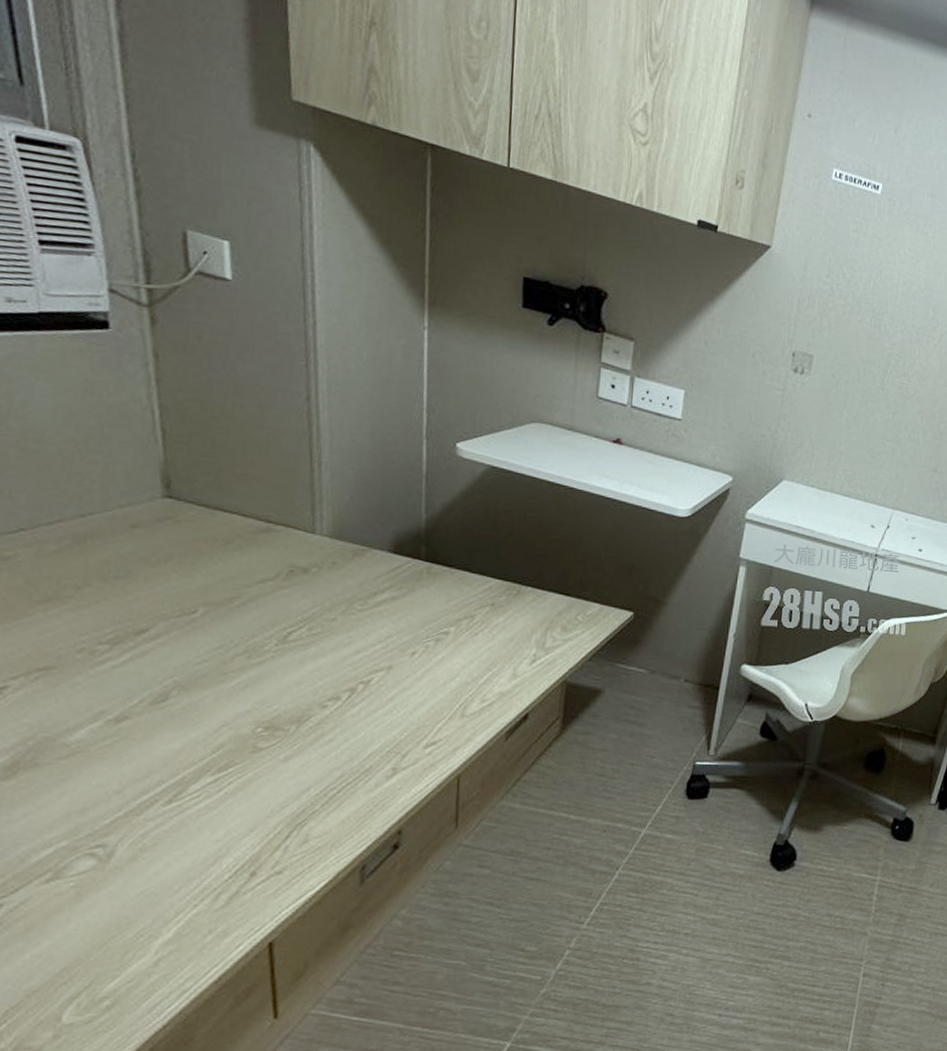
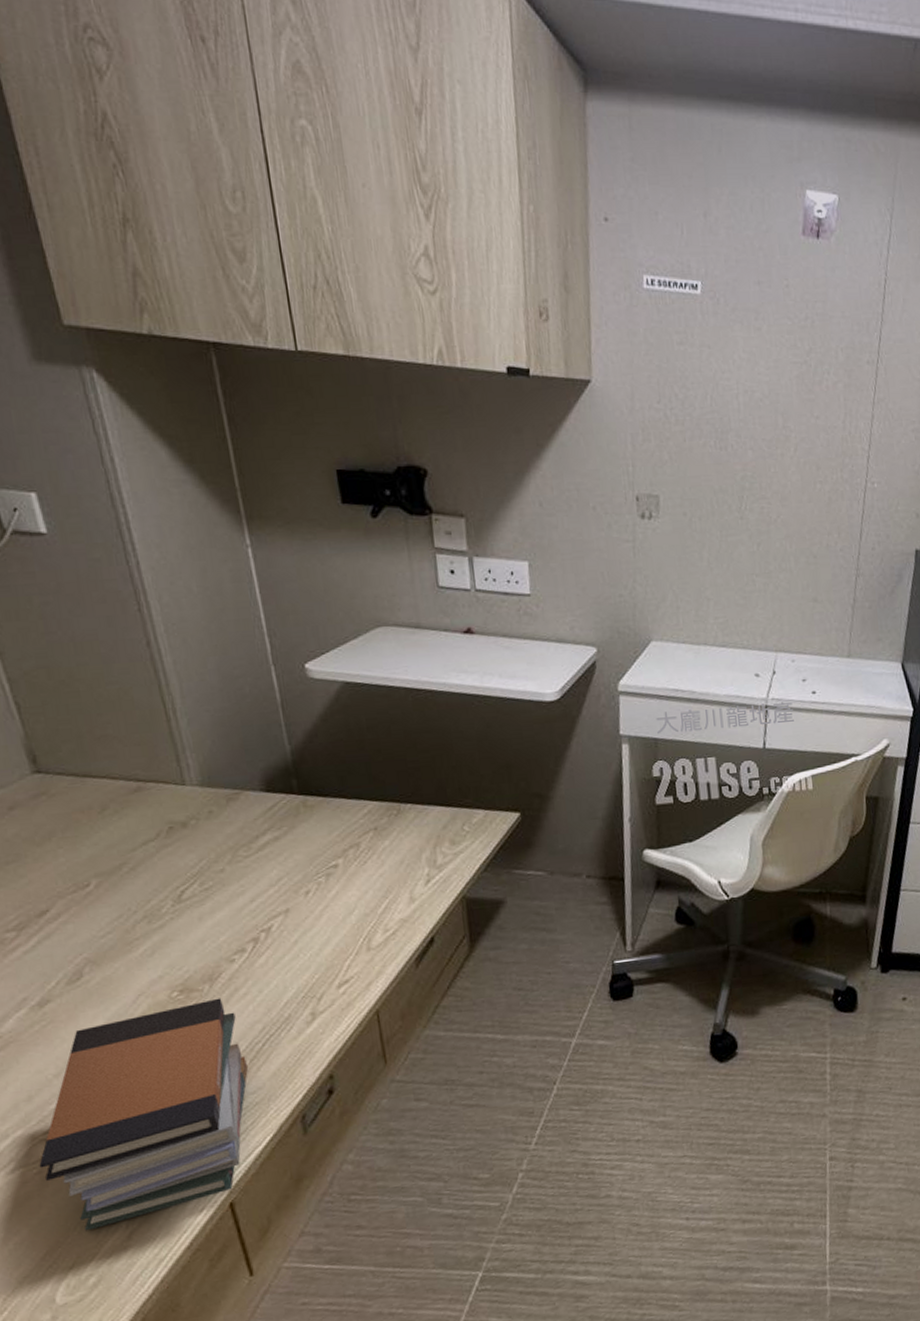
book stack: none [77,740,318,952] -> present [39,998,248,1231]

